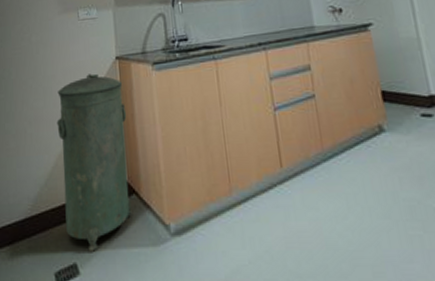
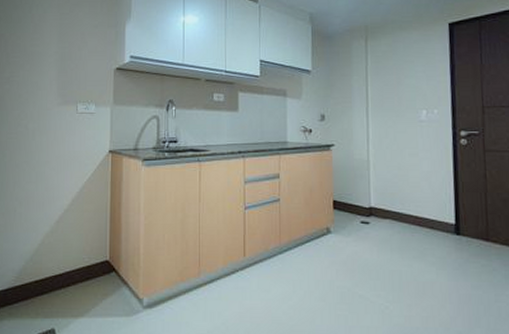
trash can: present [56,74,132,252] -> none [47,163,114,319]

